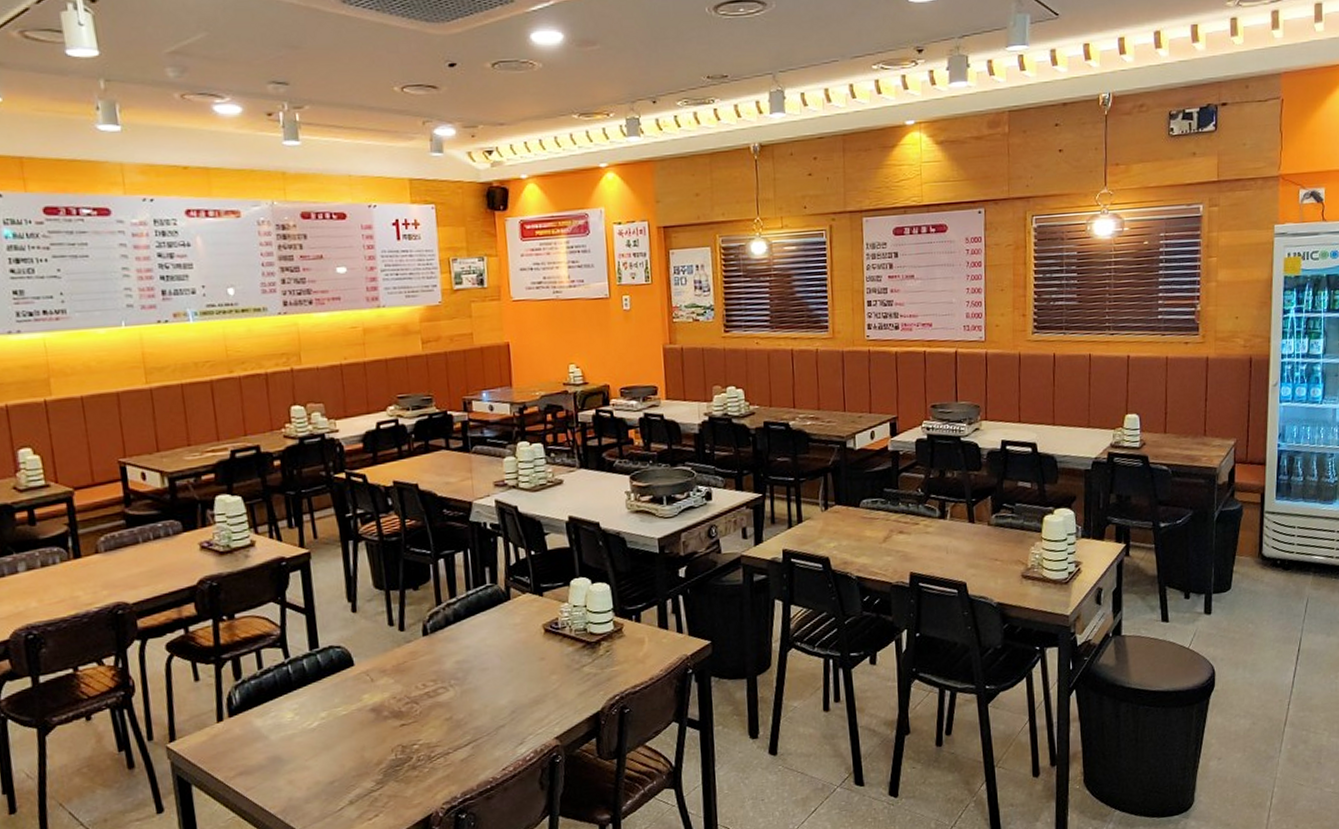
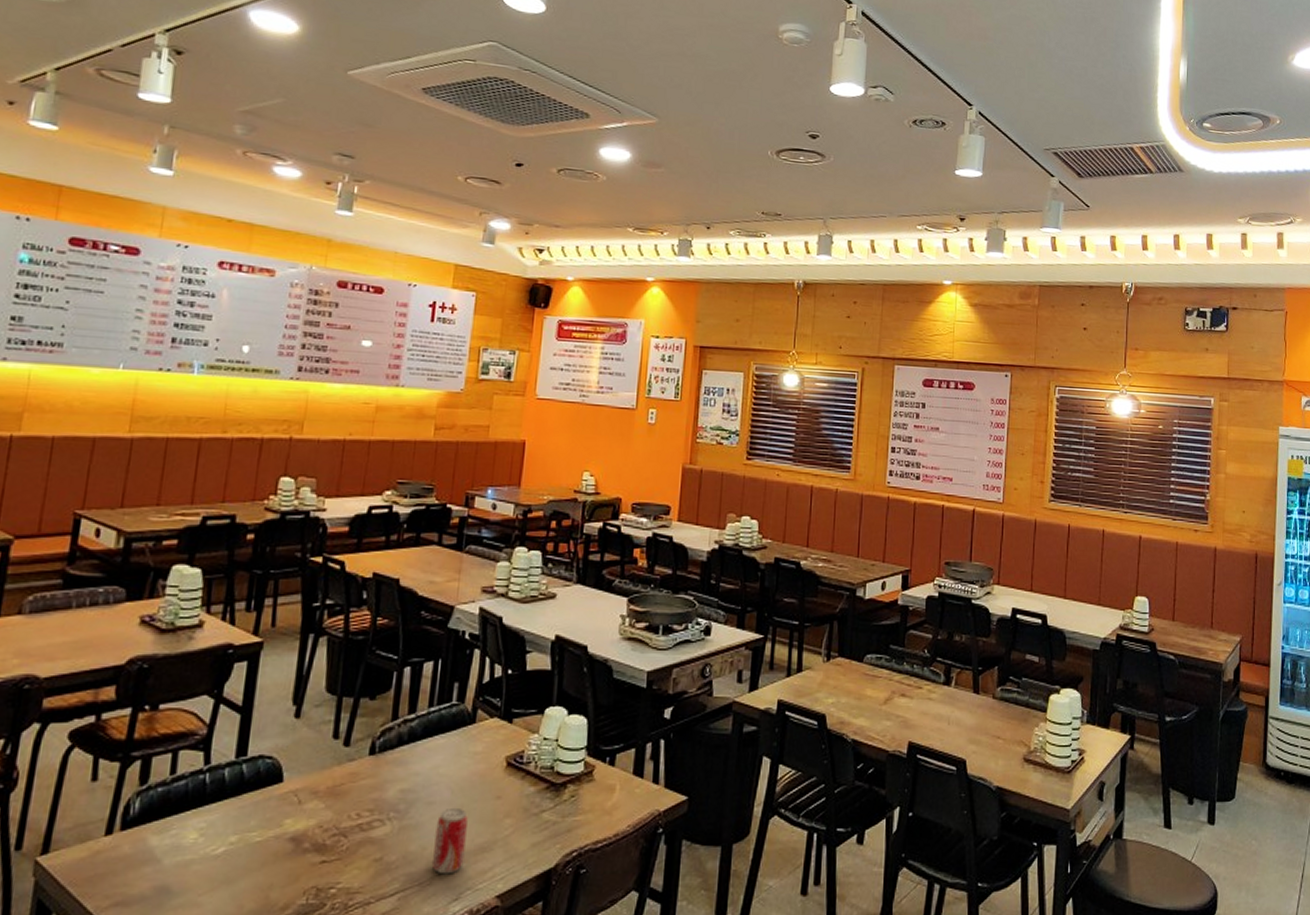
beverage can: none [492,670,522,725] -> present [431,807,468,875]

